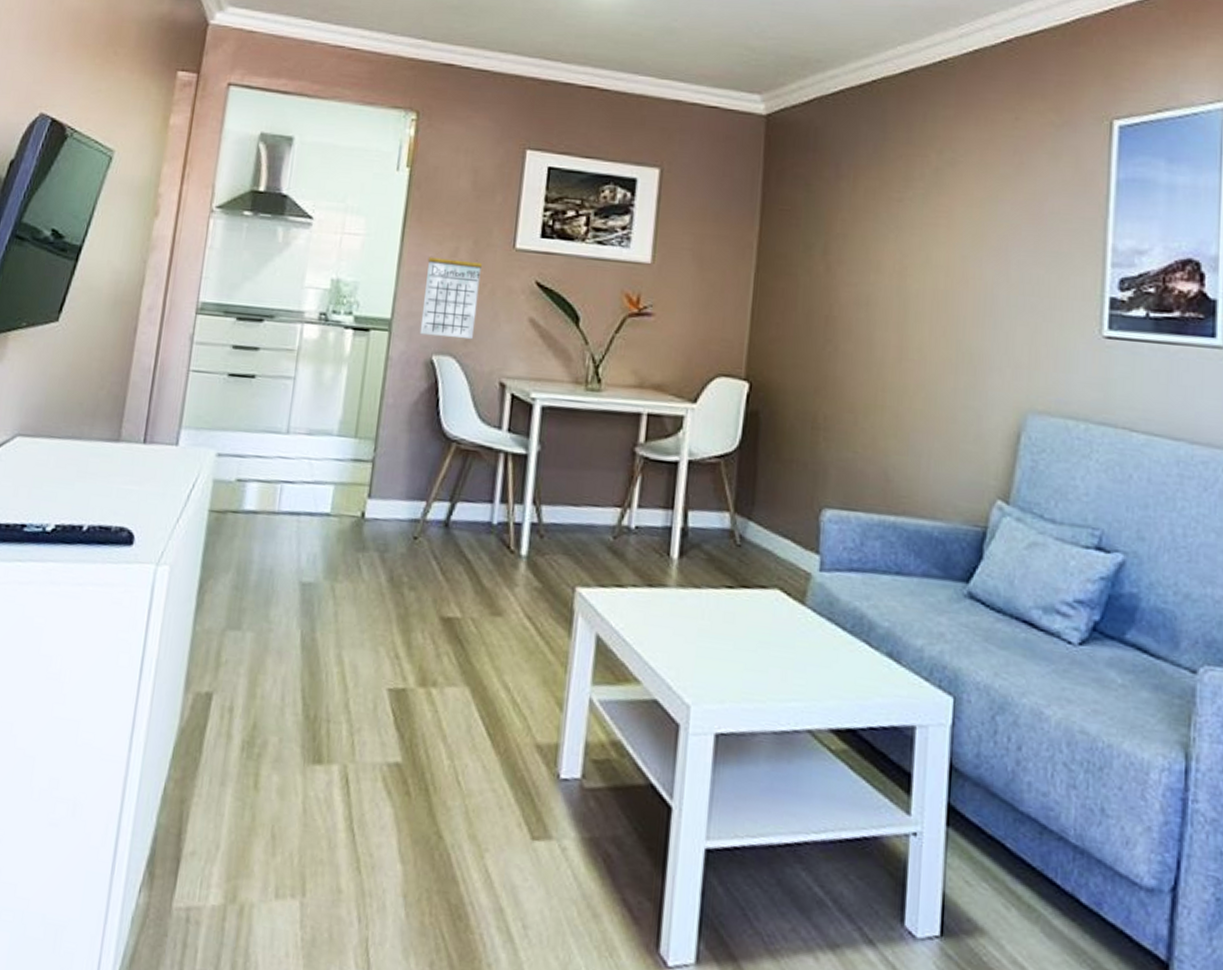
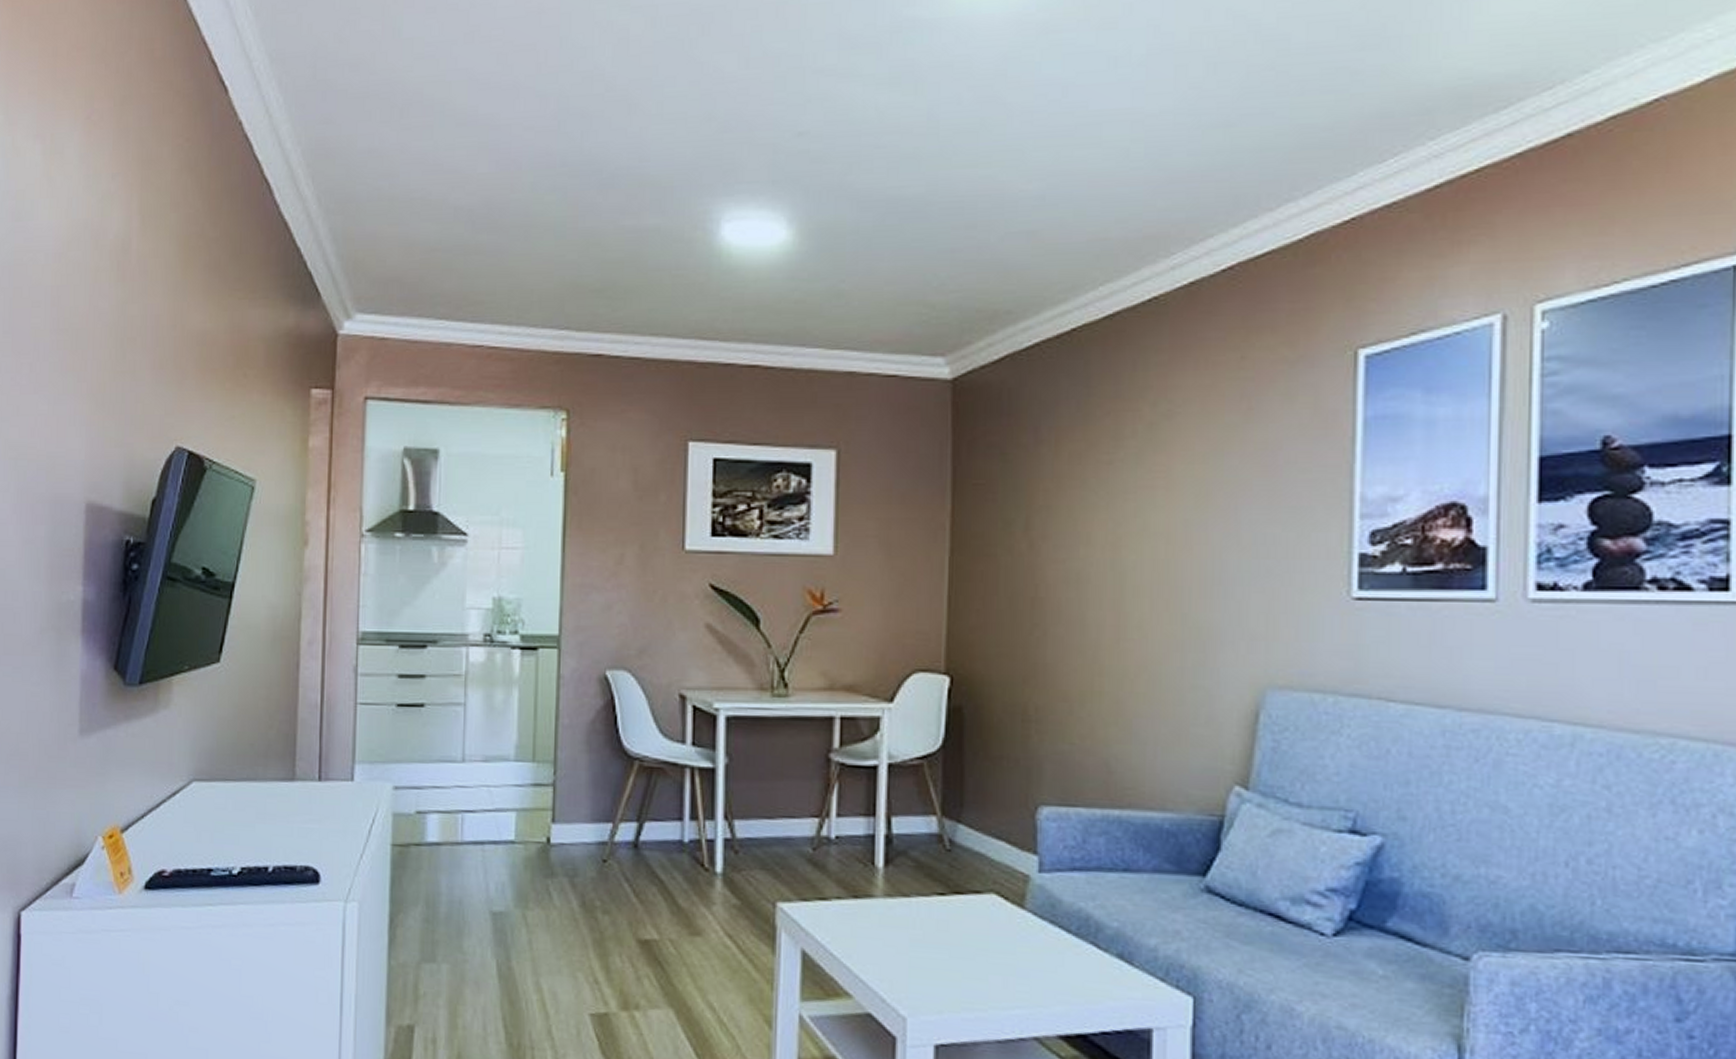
calendar: present [419,253,483,340] -> none [590,562,651,651]

